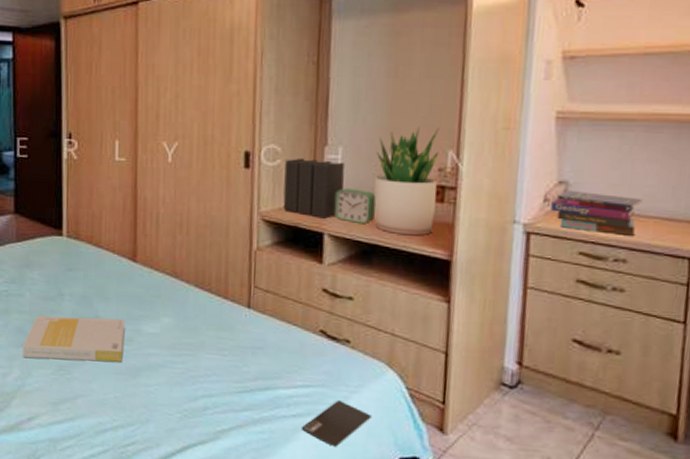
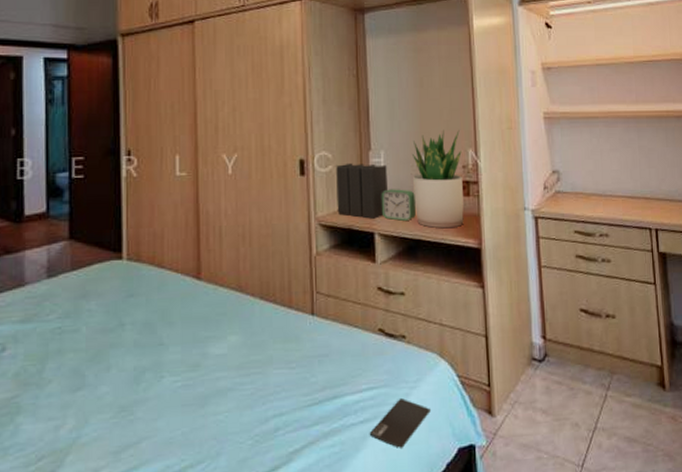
book: present [22,315,125,362] -> none [77,343,191,404]
books: present [551,191,643,236] -> none [549,178,613,214]

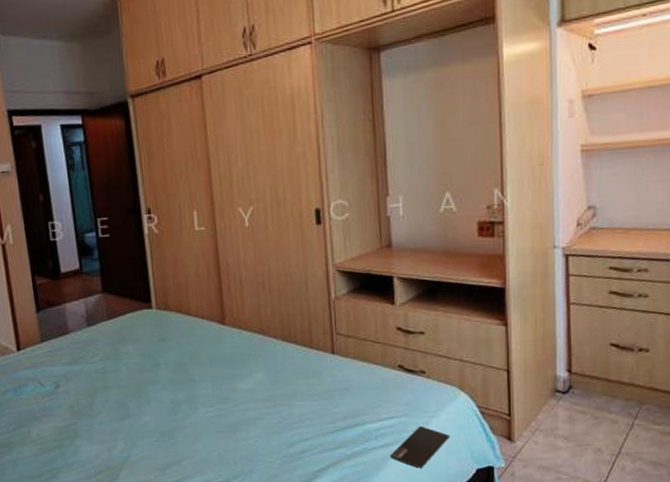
books: present [336,164,387,219] -> none [353,209,406,264]
alarm clock: present [381,189,416,221] -> none [399,233,436,264]
planter: present [413,129,464,229] -> none [433,170,488,270]

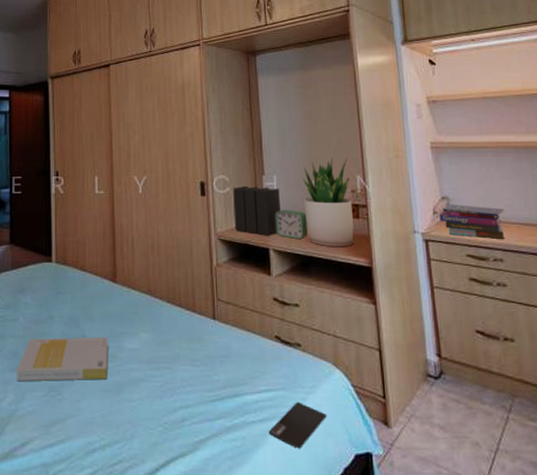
book: none [124,379,222,430] -> present [16,336,109,382]
books: none [353,209,406,264] -> present [233,187,280,236]
alarm clock: none [399,233,436,264] -> present [274,210,308,239]
planter: none [433,170,488,270] -> present [303,157,354,247]
books: none [583,213,657,249] -> present [439,205,505,239]

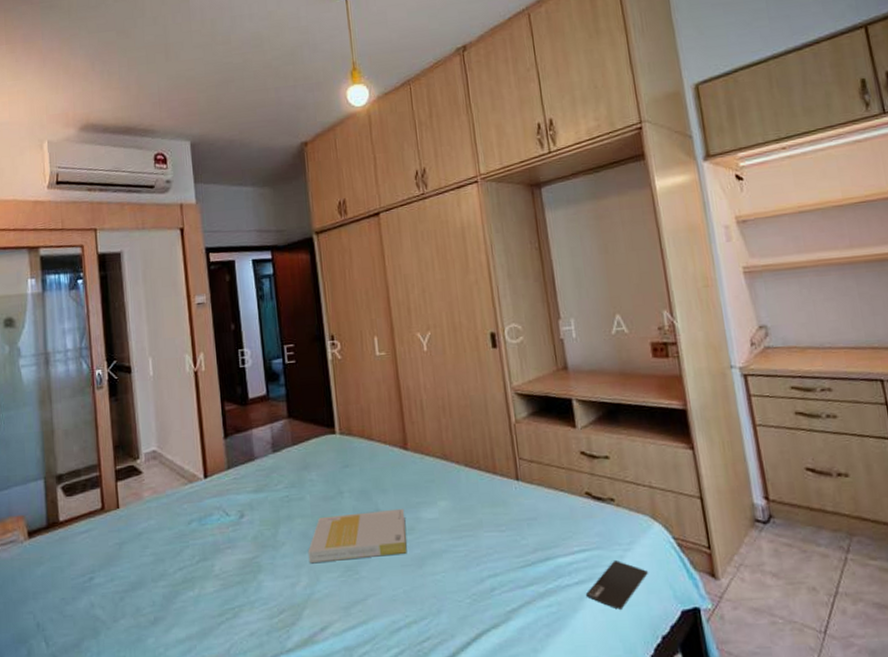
books: present [233,187,280,236] -> none [527,332,581,386]
alarm clock: present [274,210,308,239] -> none [575,355,613,386]
planter: present [303,157,354,247] -> none [604,293,665,392]
books: present [439,205,505,239] -> none [757,332,831,368]

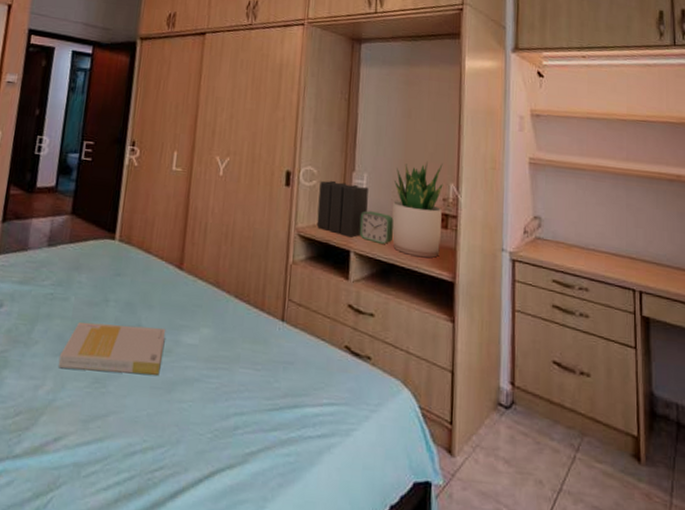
books: none [527,332,581,386] -> present [317,181,369,237]
alarm clock: none [575,355,613,386] -> present [359,211,394,244]
smartphone: present [586,561,649,611] -> none [326,420,390,472]
planter: none [604,293,665,392] -> present [392,161,443,258]

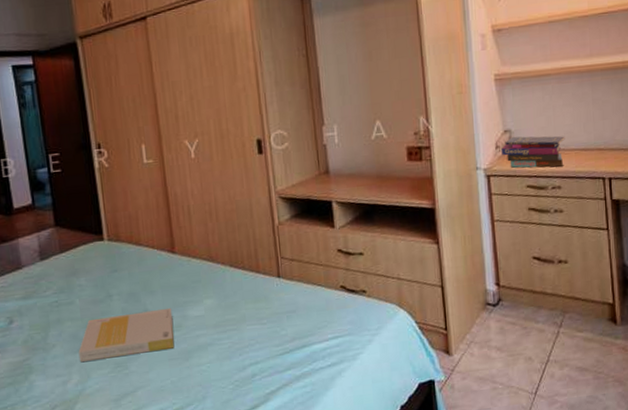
books: present [317,181,369,237] -> none [292,137,342,189]
alarm clock: present [359,211,394,244] -> none [336,159,371,189]
planter: present [392,161,443,258] -> none [365,99,417,193]
books: none [529,225,596,267] -> present [501,136,565,168]

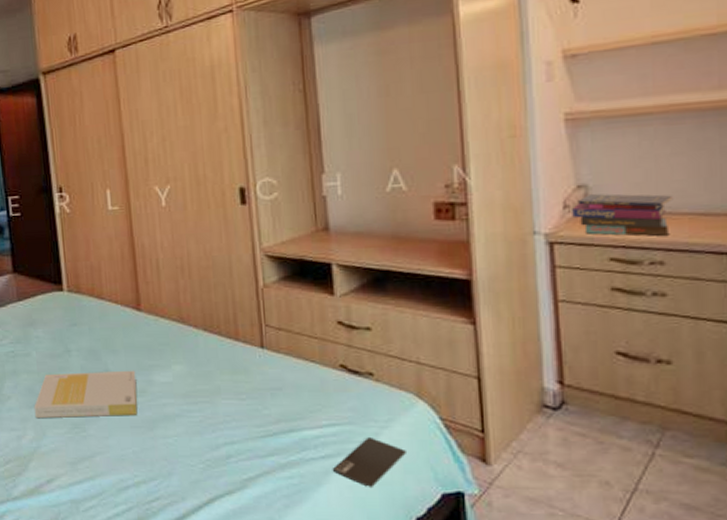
smartphone: none [338,344,393,387] -> present [333,438,408,489]

